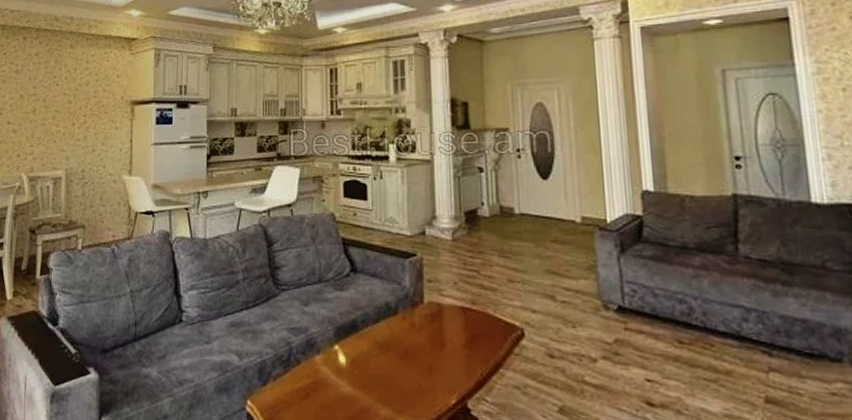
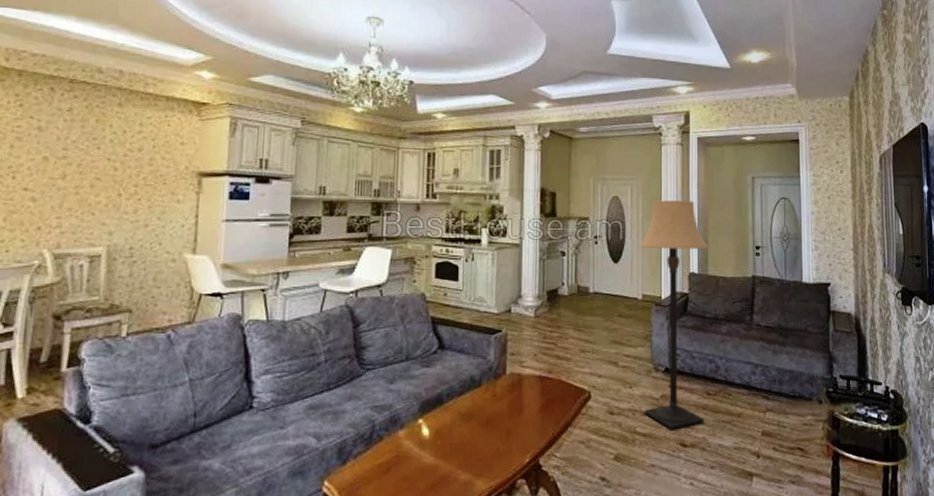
lamp: none [573,103,678,384] -> present [639,200,709,430]

